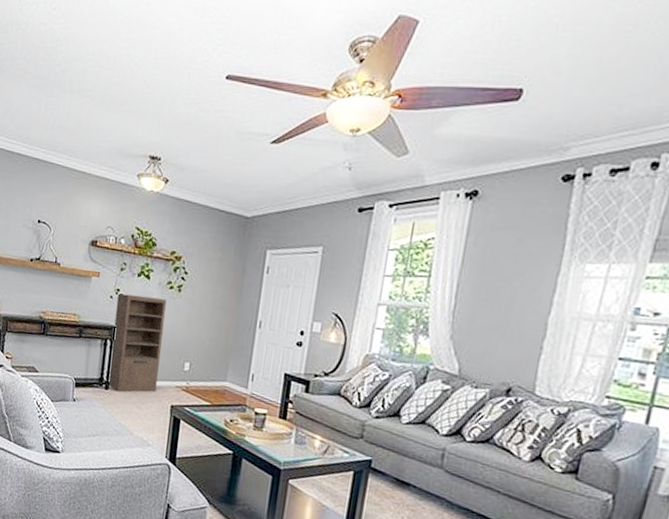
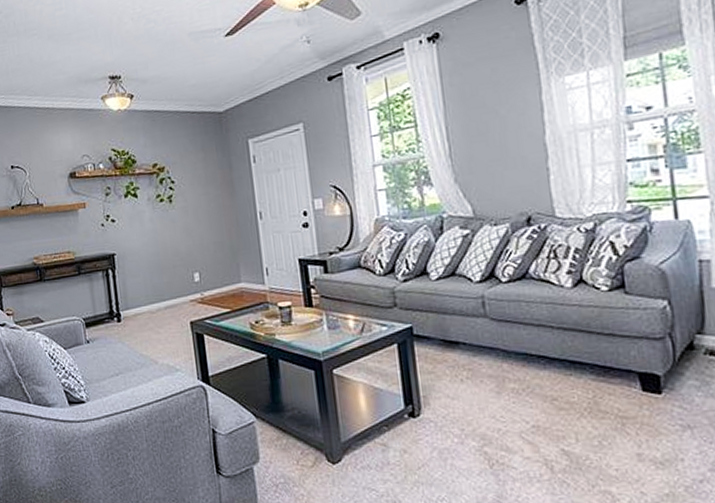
shelving unit: present [108,293,166,393] -> none [108,213,171,322]

